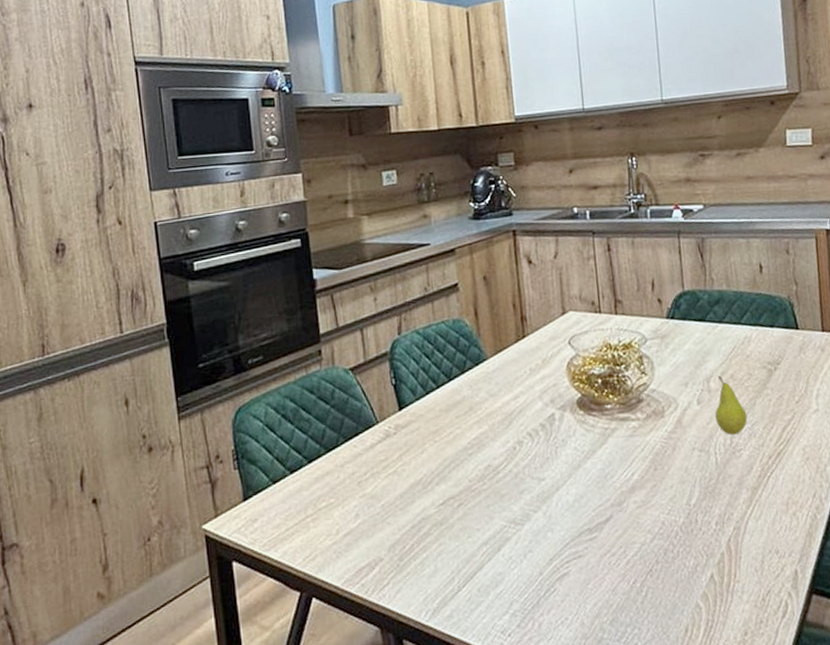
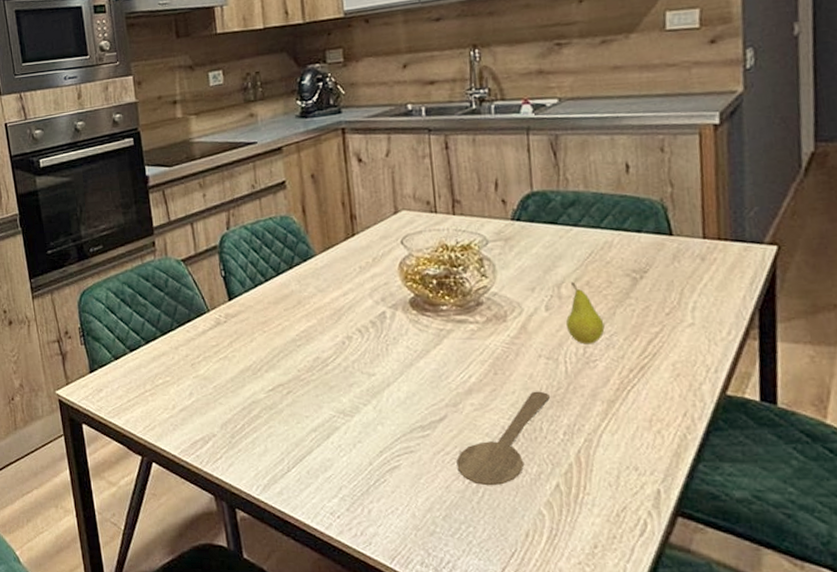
wooden spoon: none [621,483,703,584] -> present [456,391,550,486]

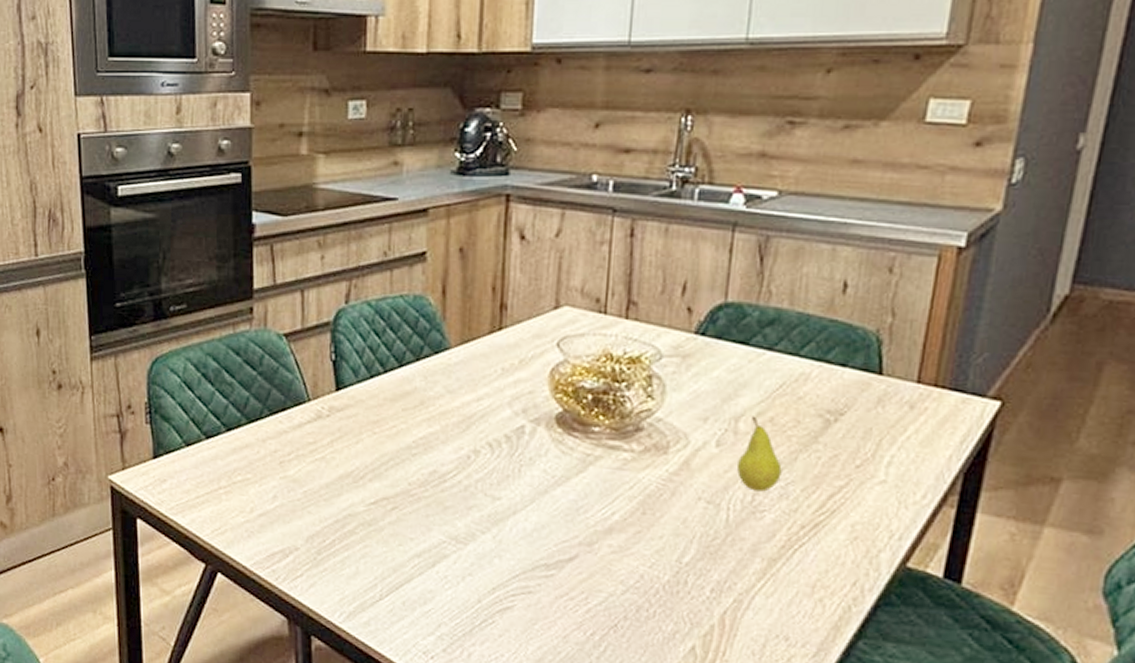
wooden spoon: present [456,391,550,486] -> none [580,538,702,641]

